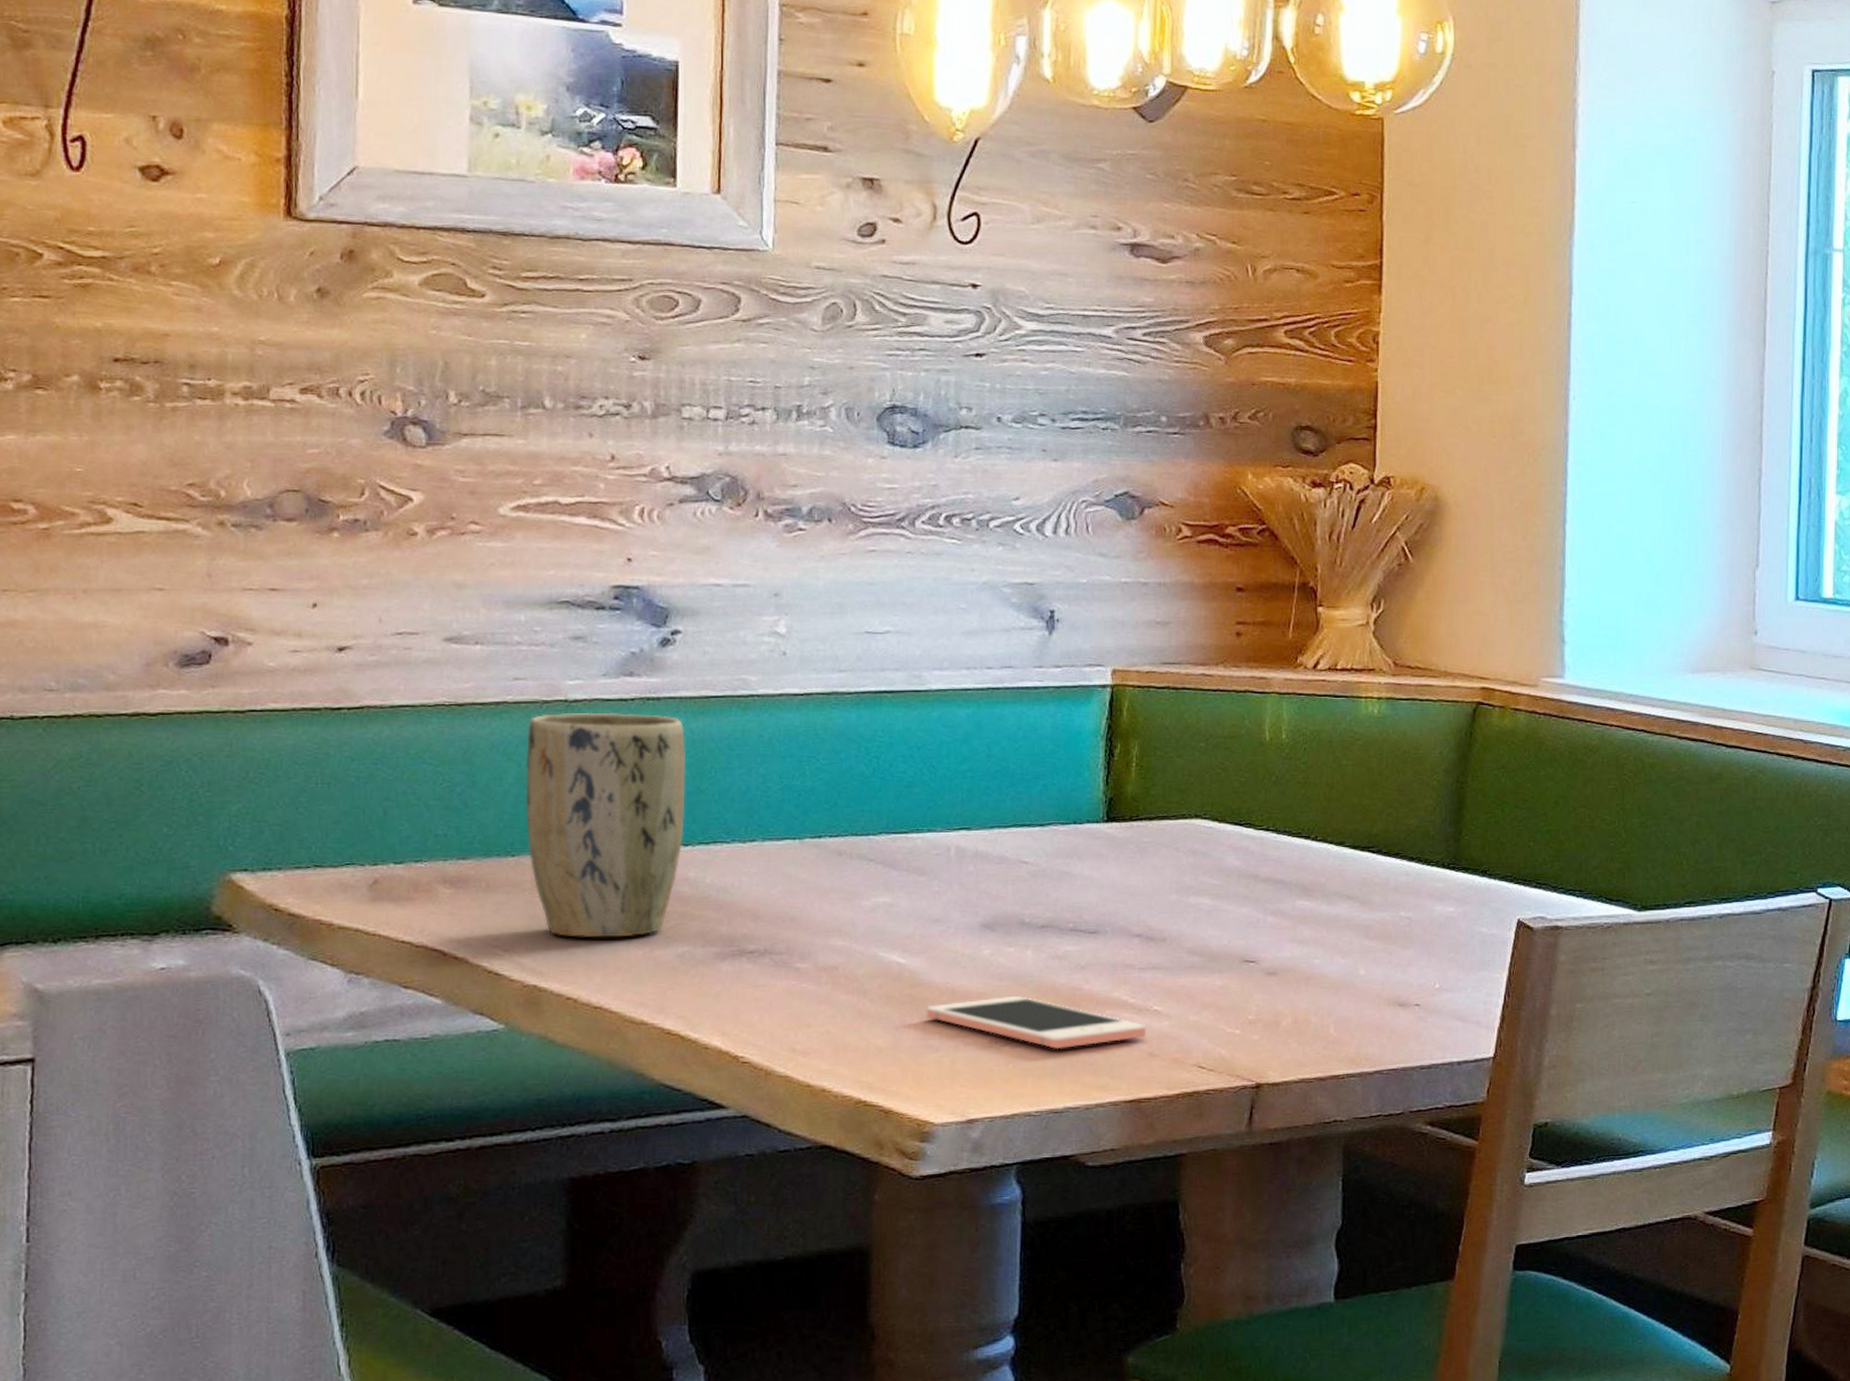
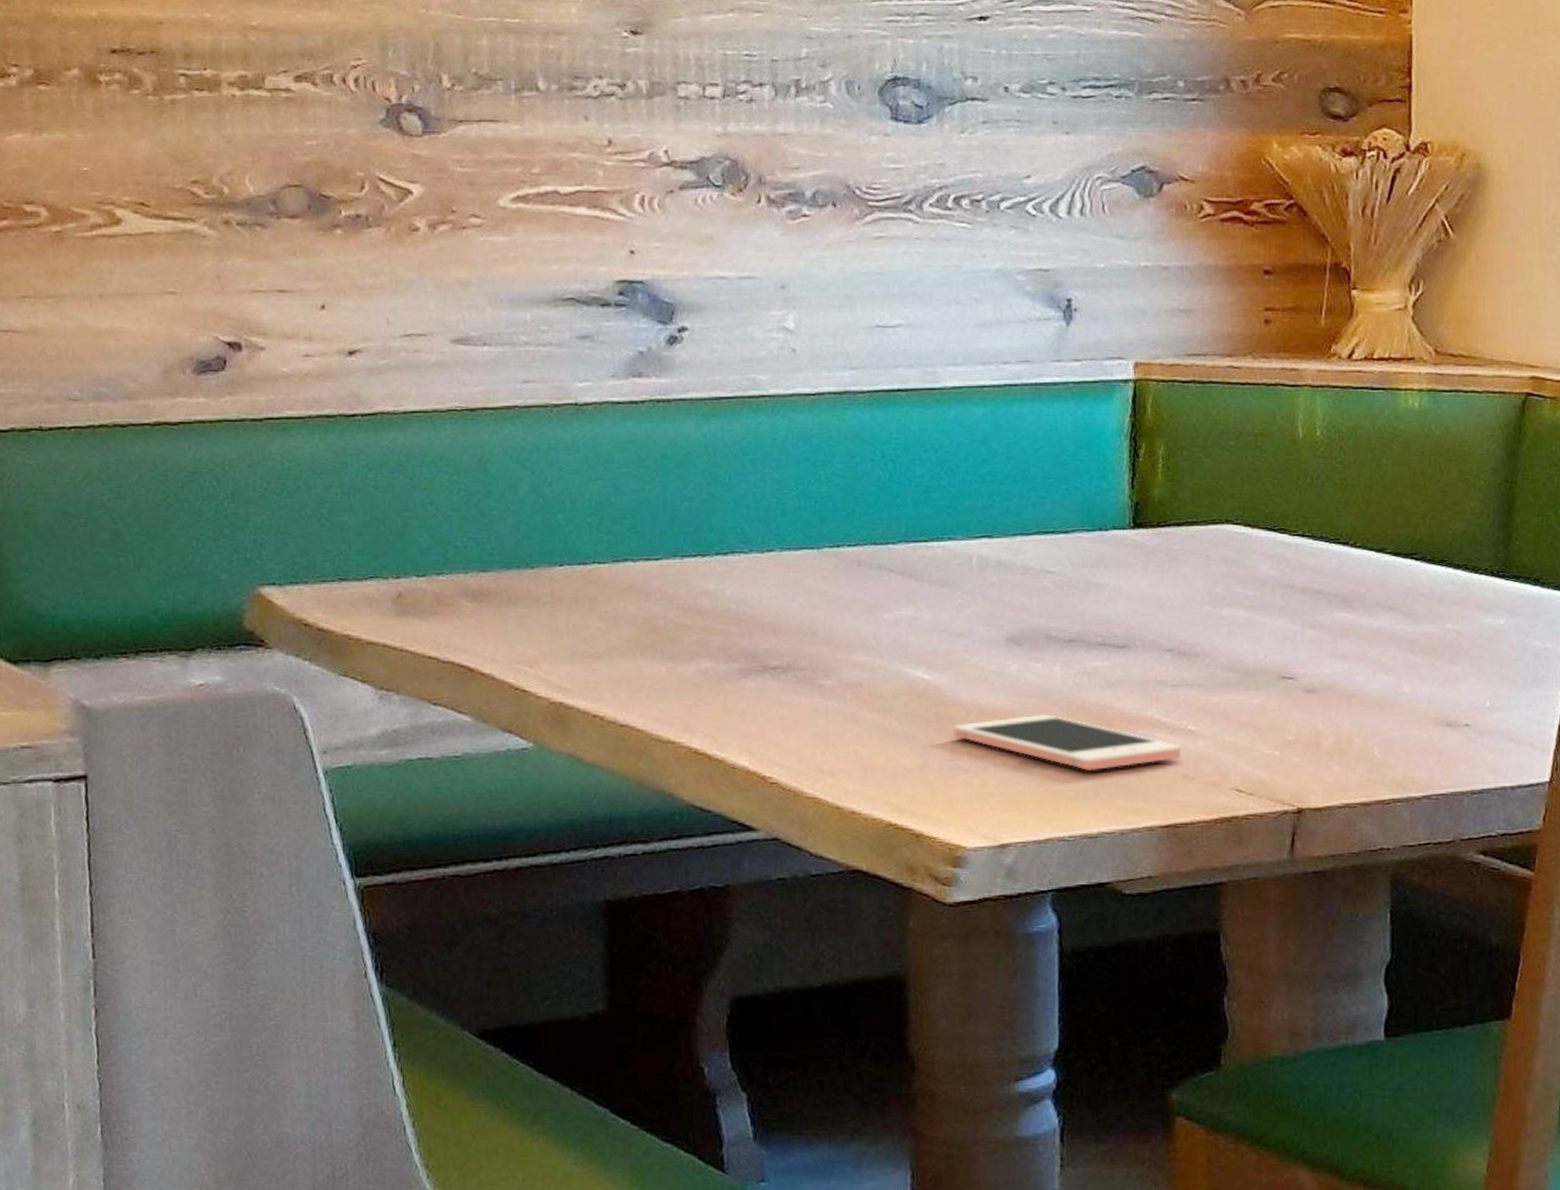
plant pot: present [525,712,686,938] -> none [539,415,702,653]

